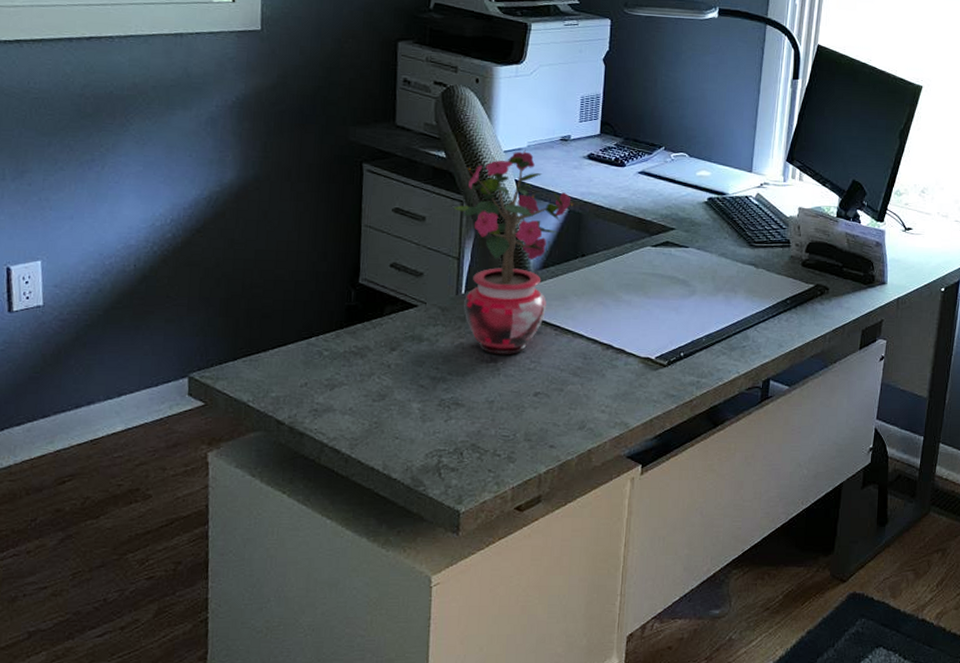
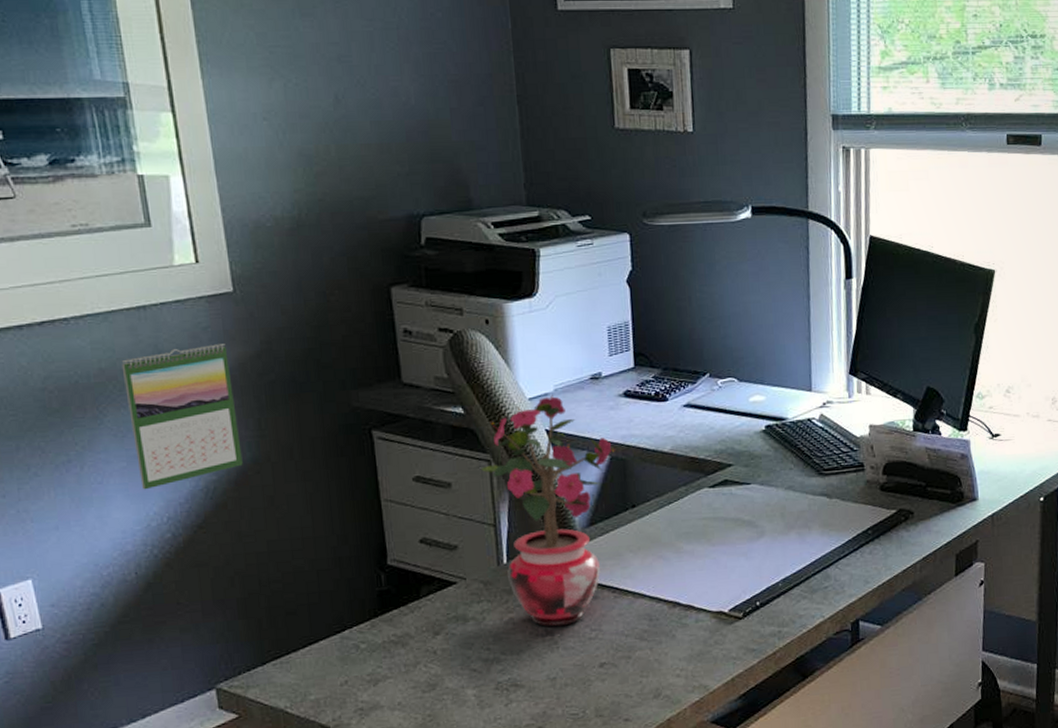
calendar: none [152,73,248,193] -> present [121,344,243,490]

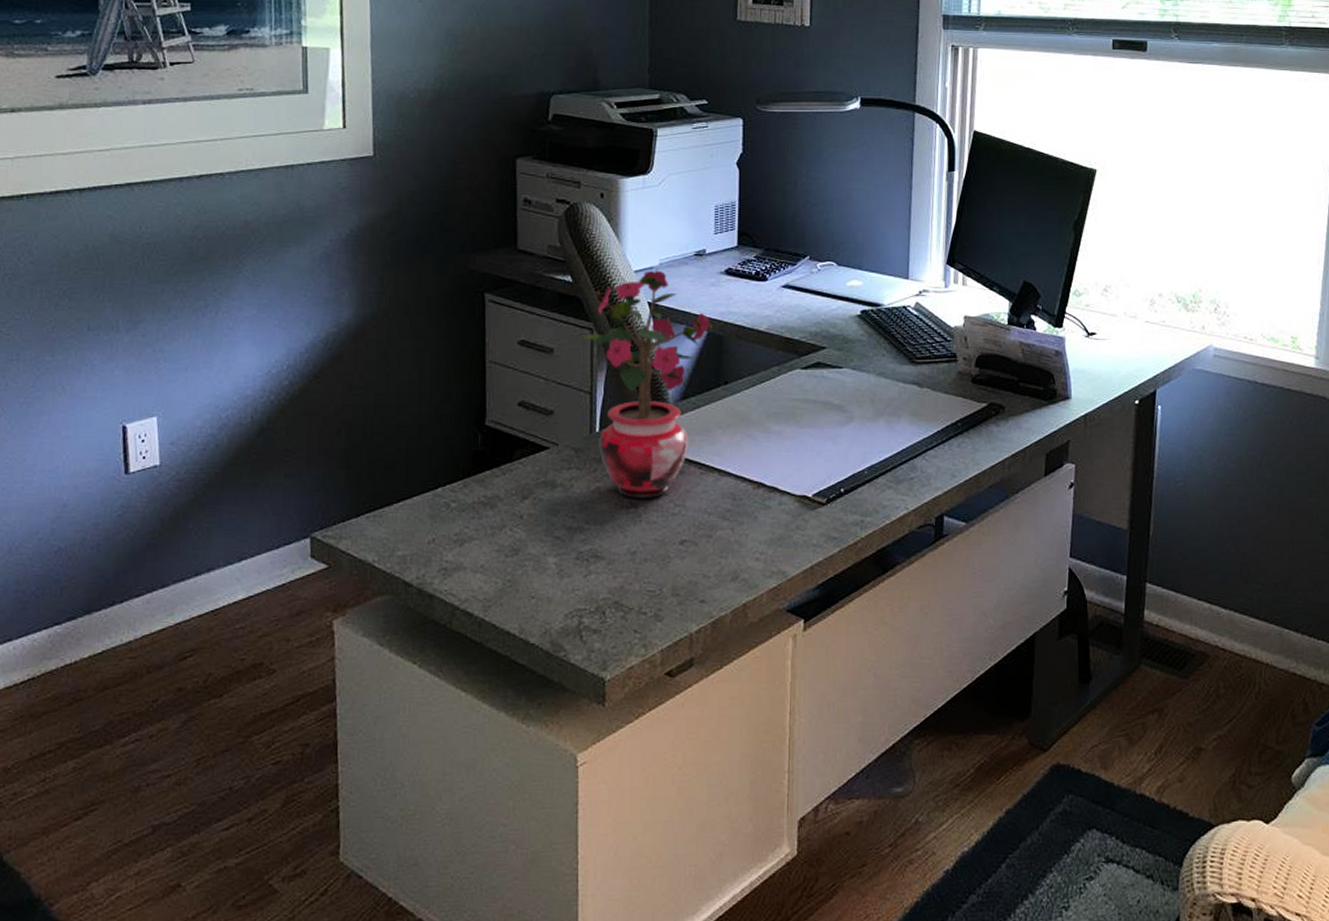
calendar: present [121,344,243,490] -> none [265,204,363,338]

